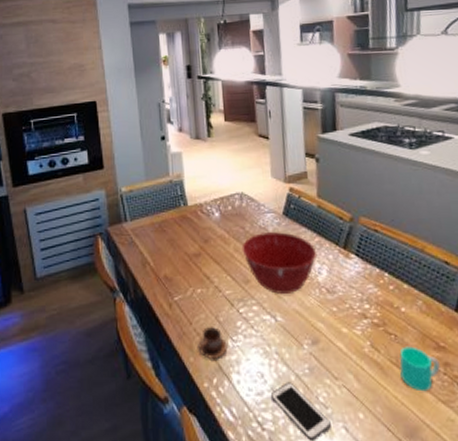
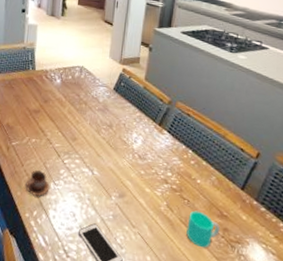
mixing bowl: present [241,232,317,294] -> none [74,101,136,154]

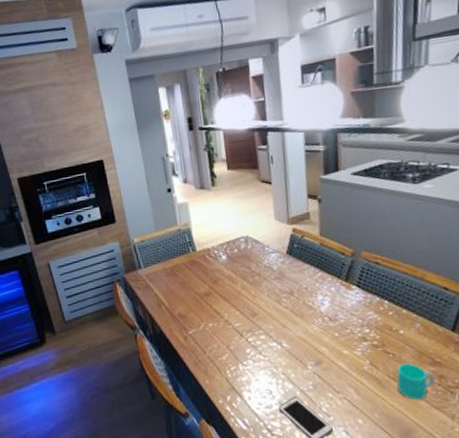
cup: present [25,170,50,197] -> none [212,354,239,382]

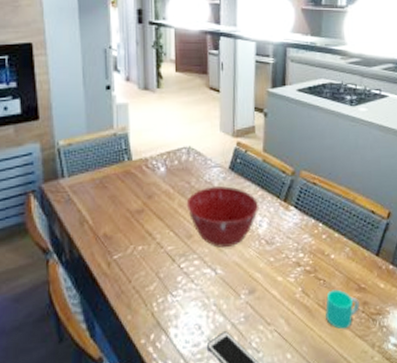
mixing bowl: none [248,269,320,324] -> present [186,186,259,248]

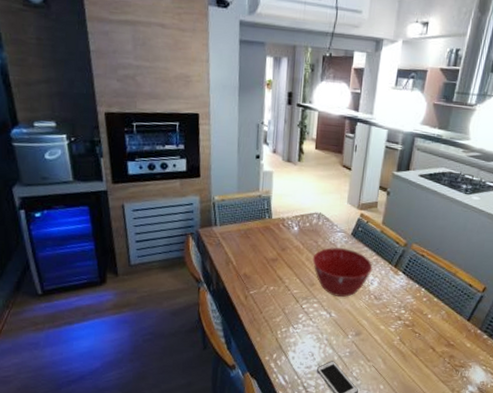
cup: present [326,289,360,330] -> none [416,342,447,374]

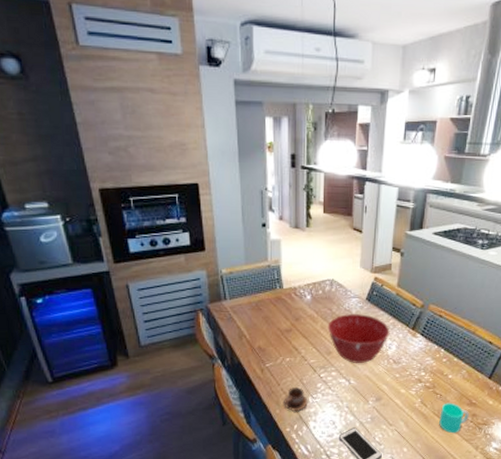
cup: none [265,316,289,341] -> present [284,387,308,412]
cup: none [416,342,447,374] -> present [439,403,469,434]

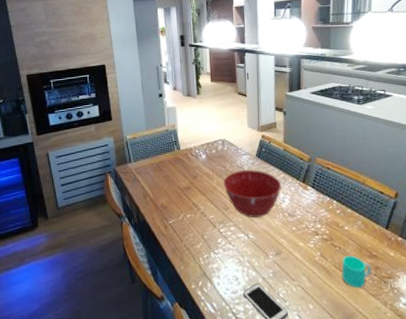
cup: present [284,387,308,412] -> none [187,243,210,268]

